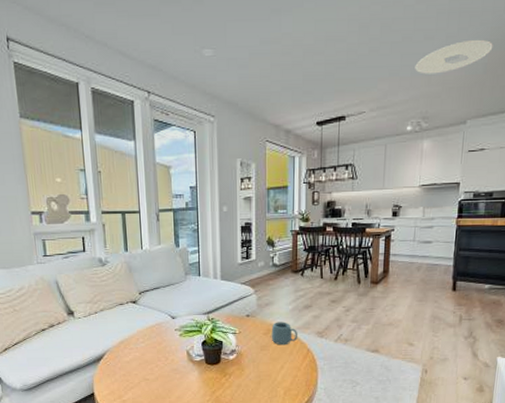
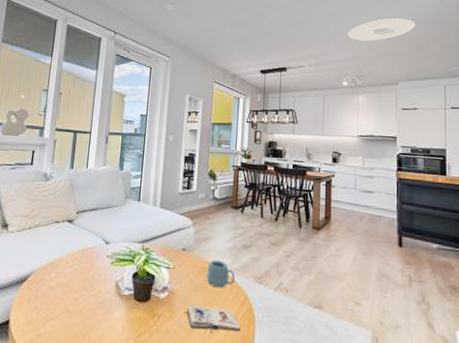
paperback book: none [252,362,305,383] -> present [184,305,241,333]

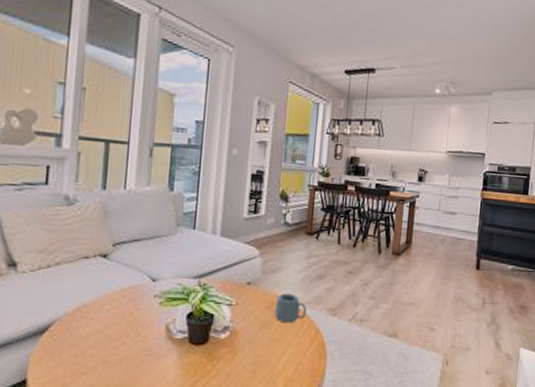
paperback book: present [184,305,241,333] -> none [248,344,311,372]
ceiling light: present [348,17,415,42] -> none [445,15,517,43]

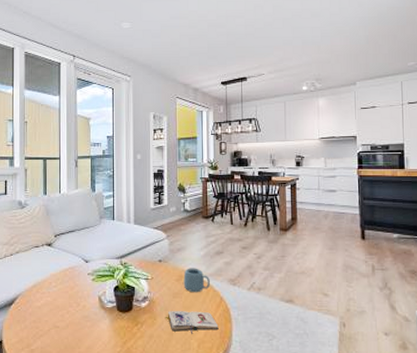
paperback book: none [248,344,311,372] -> present [165,311,219,334]

